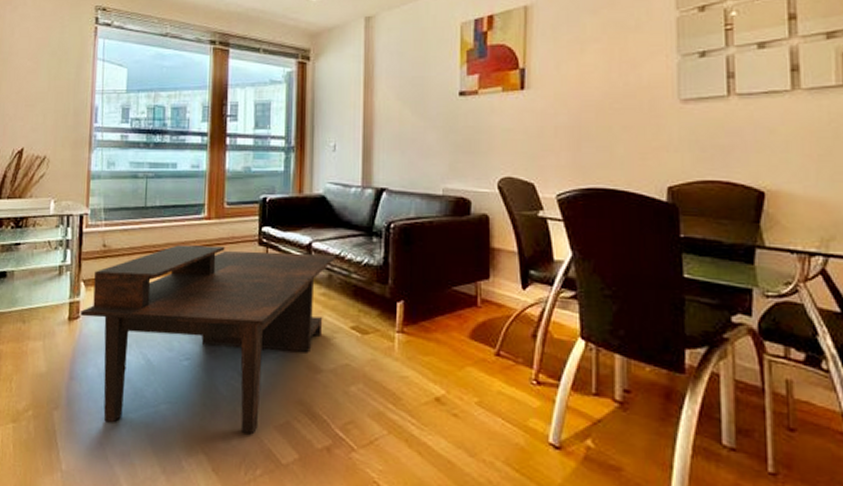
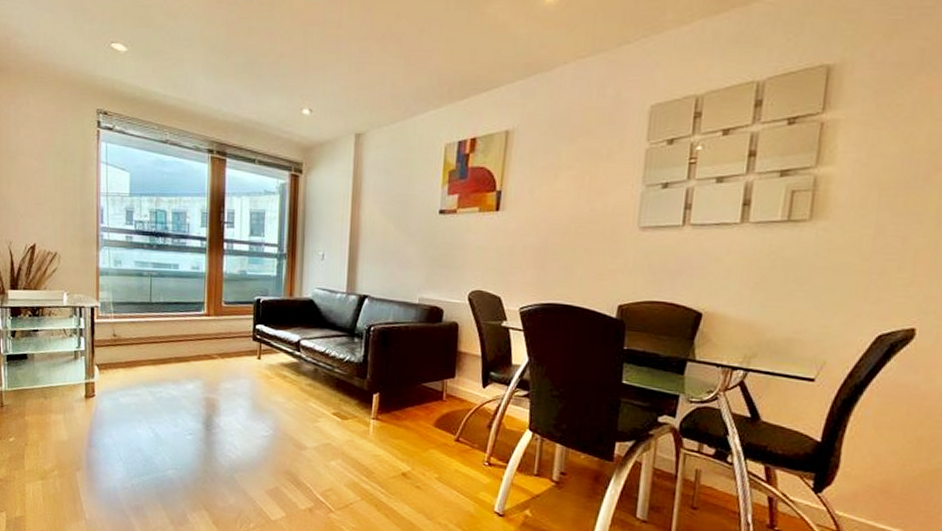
coffee table: present [80,245,337,433] -> none [96,337,322,496]

